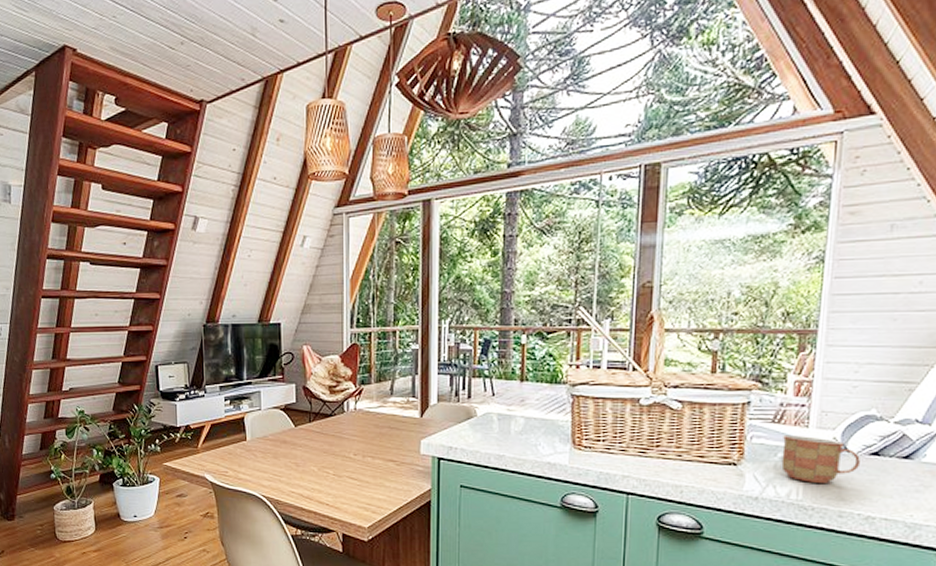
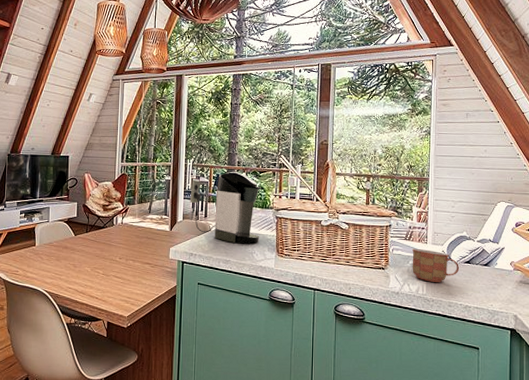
coffee maker: none [446,334,550,434] -> present [190,172,261,245]

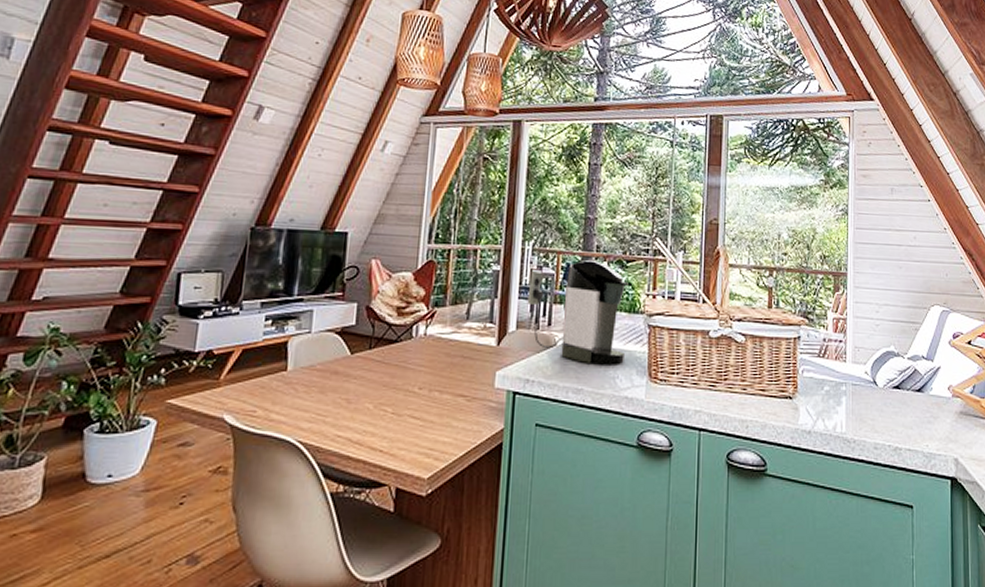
mug: present [412,248,459,282] -> none [827,368,886,416]

